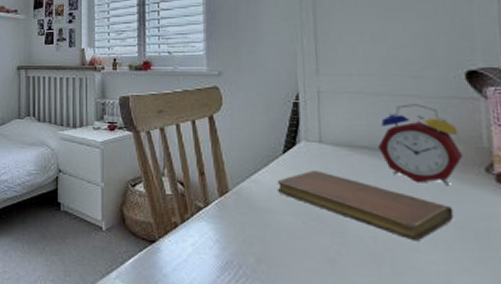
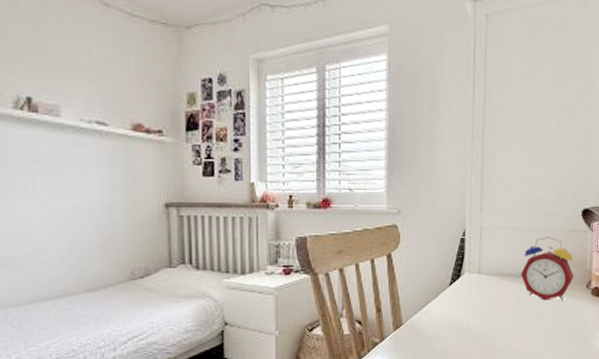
notebook: present [276,171,454,242] -> none [443,298,564,347]

